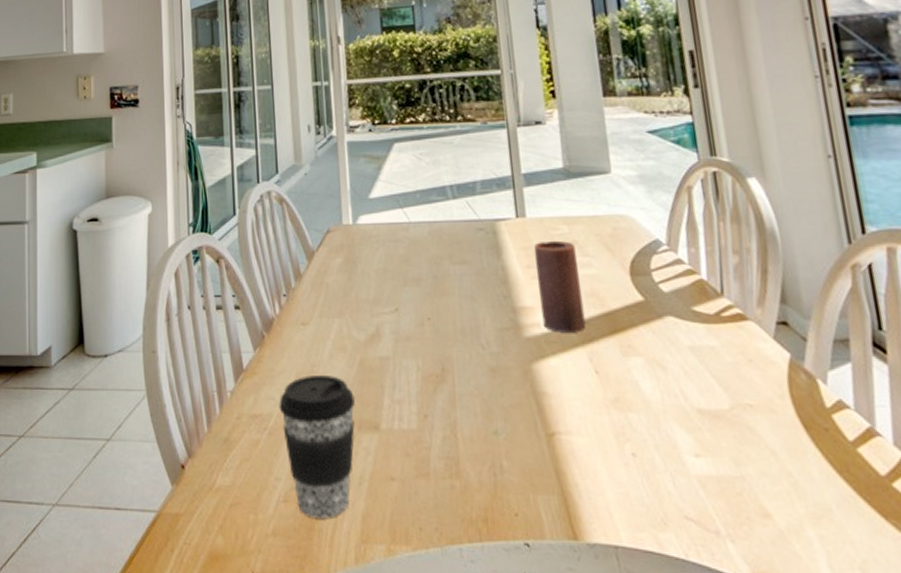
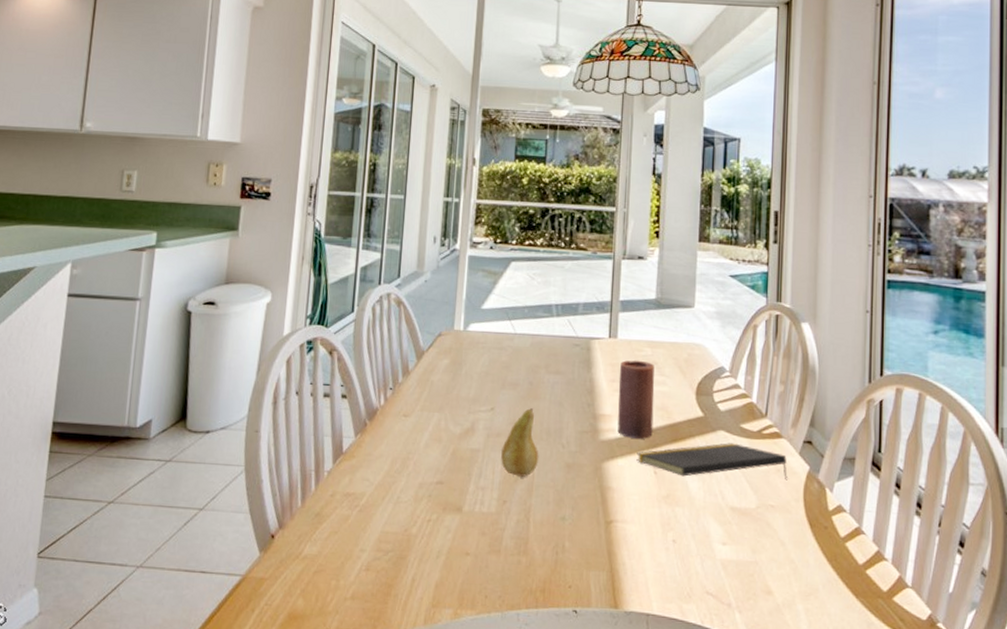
coffee cup: present [279,375,355,518] -> none [372,461,443,586]
fruit: none [413,304,458,386] -> present [501,407,539,477]
notepad: none [570,330,764,375] -> present [636,443,787,481]

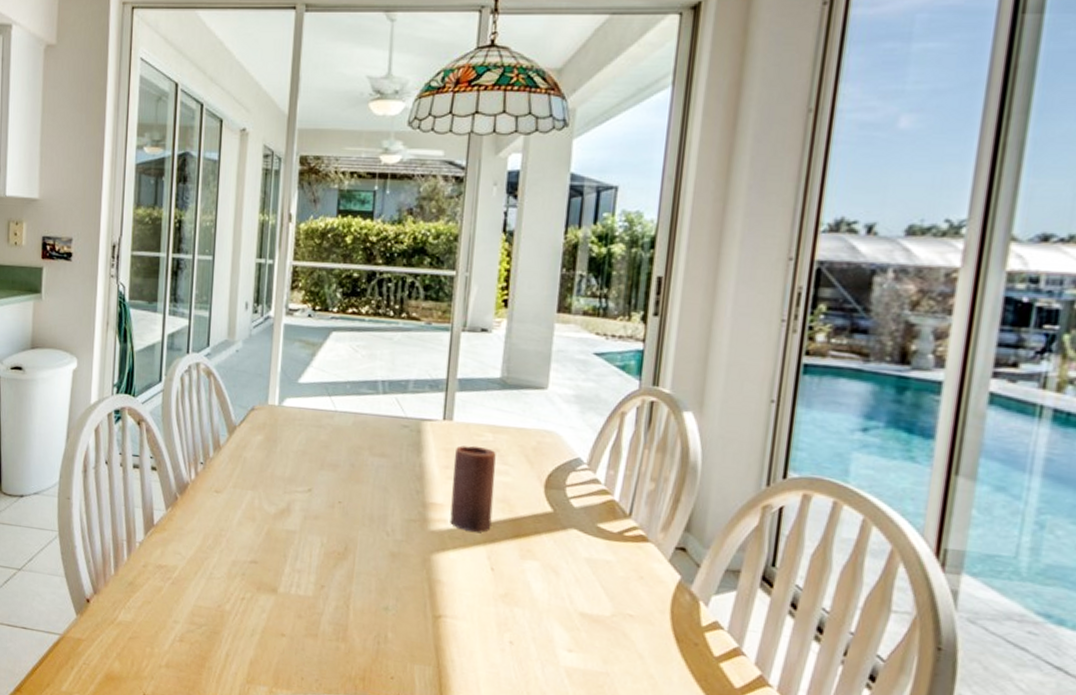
fruit: present [501,407,539,477] -> none [319,491,361,563]
notepad: present [636,443,787,481] -> none [471,543,653,589]

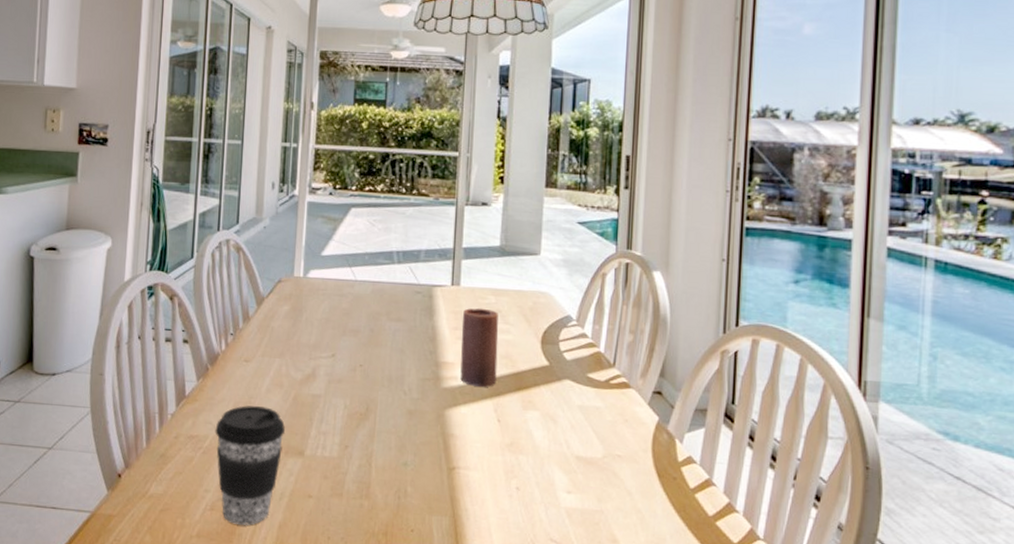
coffee cup: none [184,537,257,660] -> present [215,405,285,525]

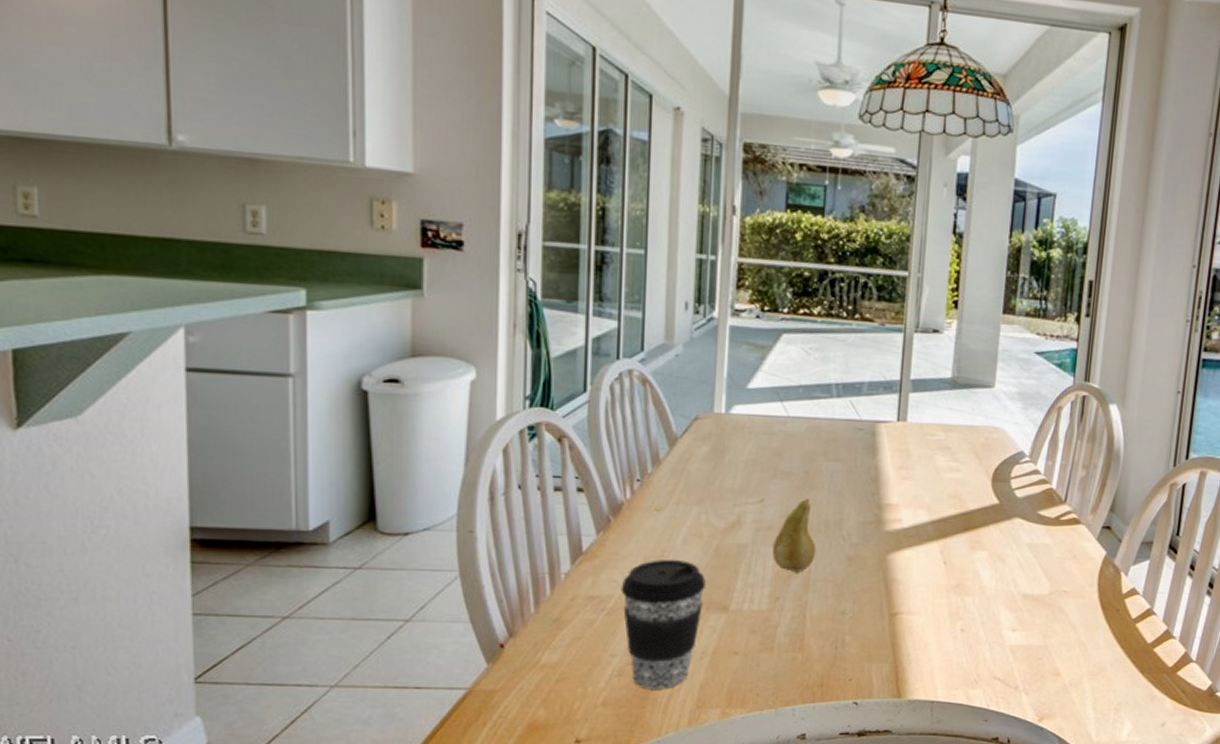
fruit: none [342,354,381,423] -> present [772,498,817,572]
candle: present [460,308,499,387] -> none [905,445,948,529]

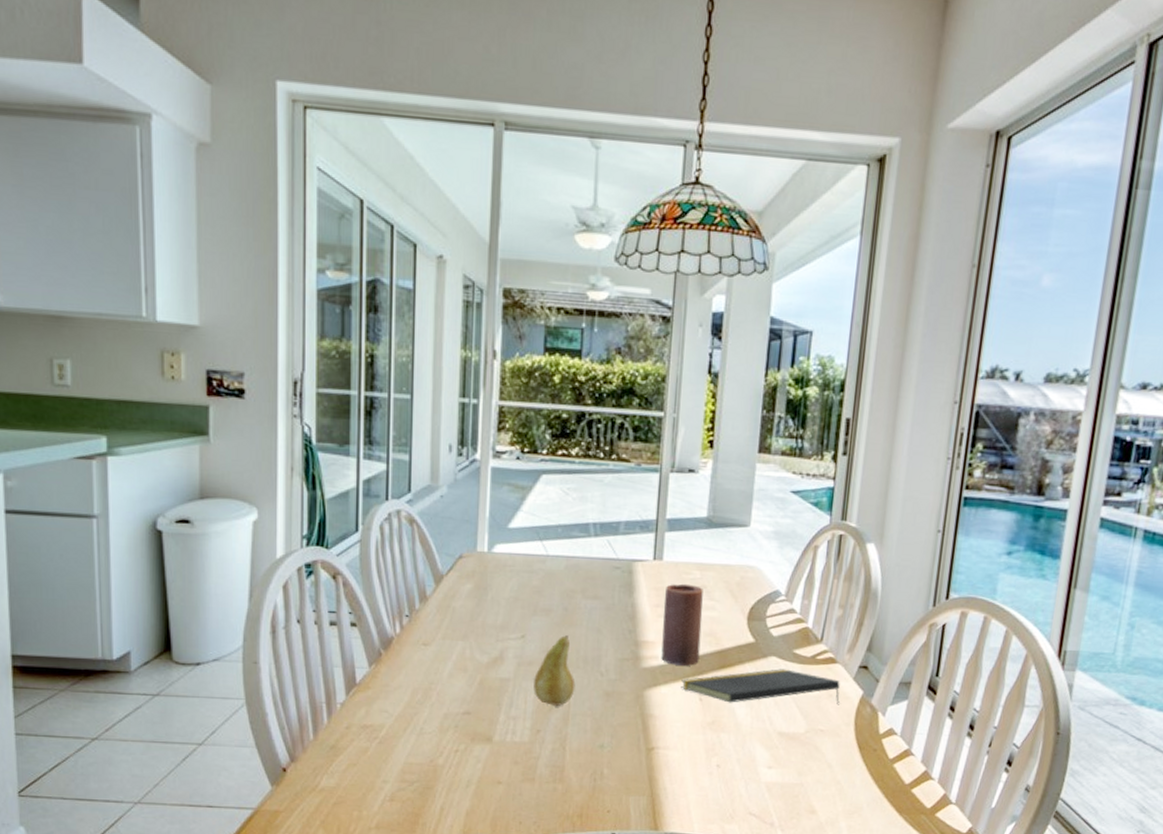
coffee cup: present [621,560,705,689] -> none [392,692,470,814]
candle: none [905,445,948,529] -> present [661,583,703,666]
notepad: none [925,530,1084,566] -> present [681,669,840,705]

